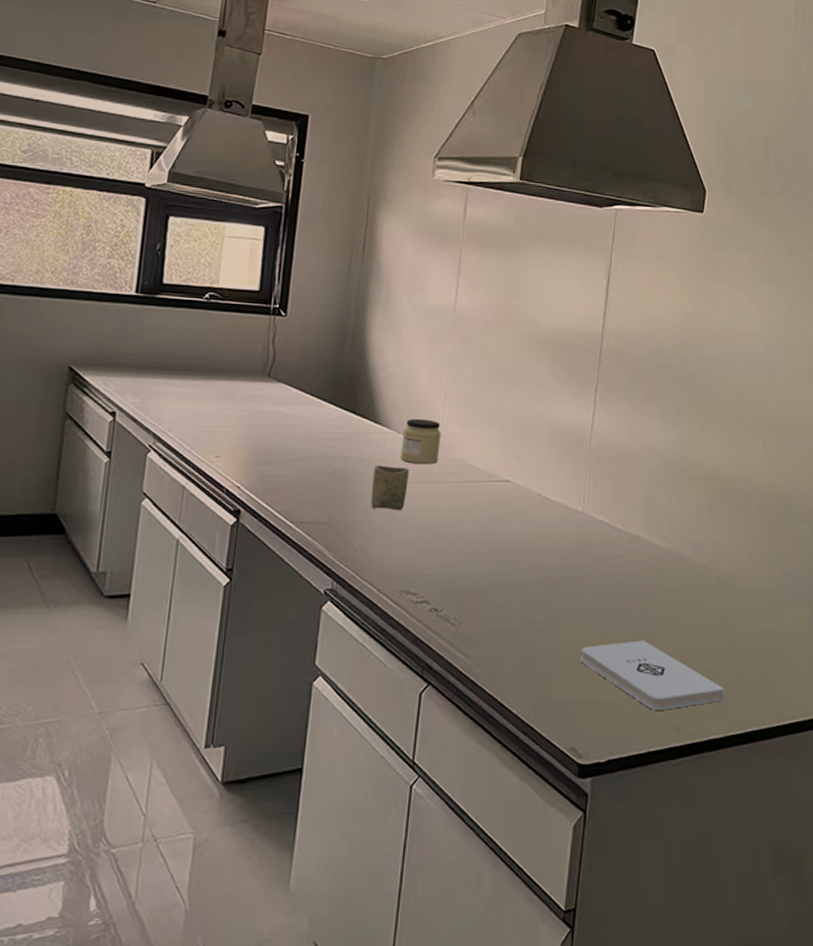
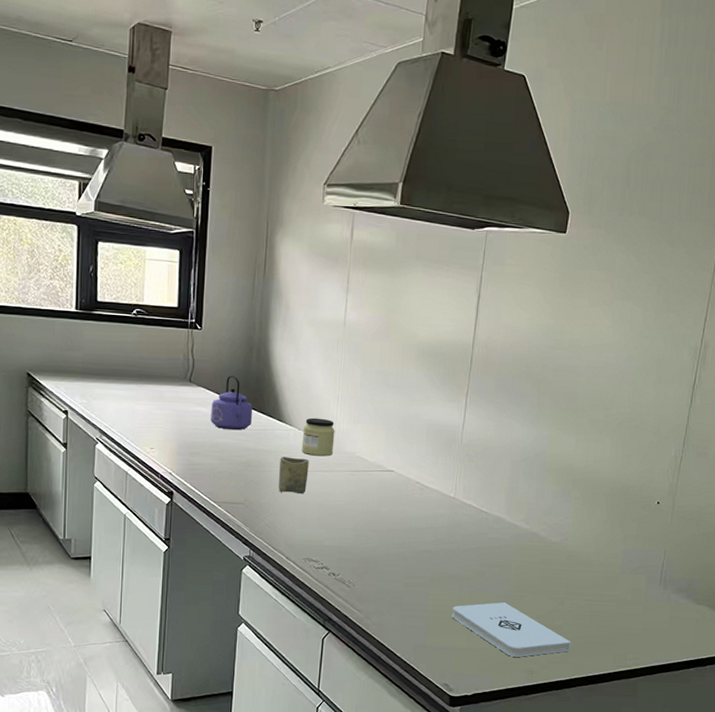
kettle: none [291,369,344,434] -> present [210,375,253,431]

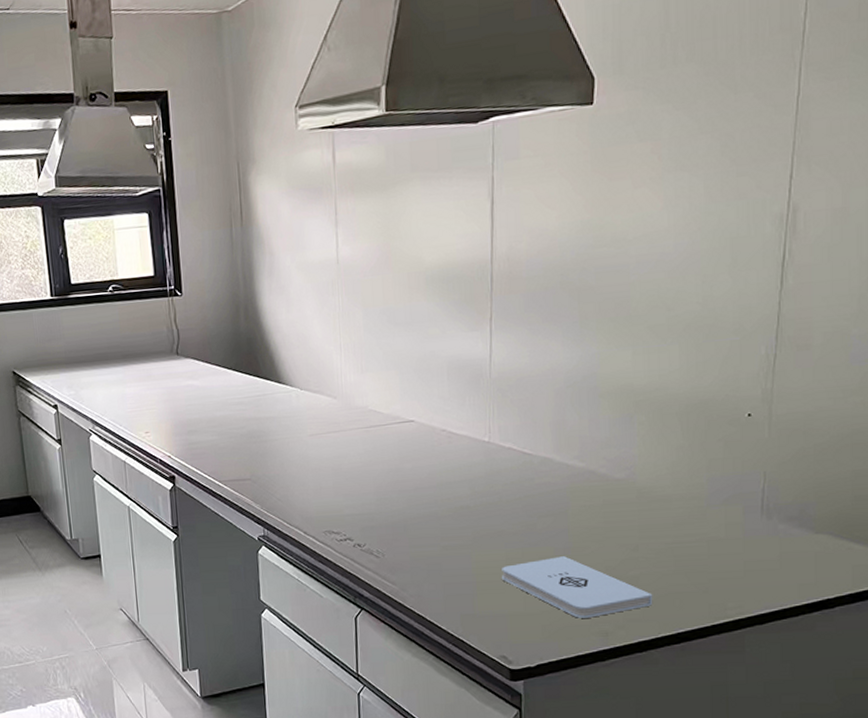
kettle: present [210,375,253,431] -> none [202,340,249,401]
cup: present [278,456,309,495] -> none [284,421,318,462]
jar: present [301,417,335,457] -> none [305,373,342,417]

